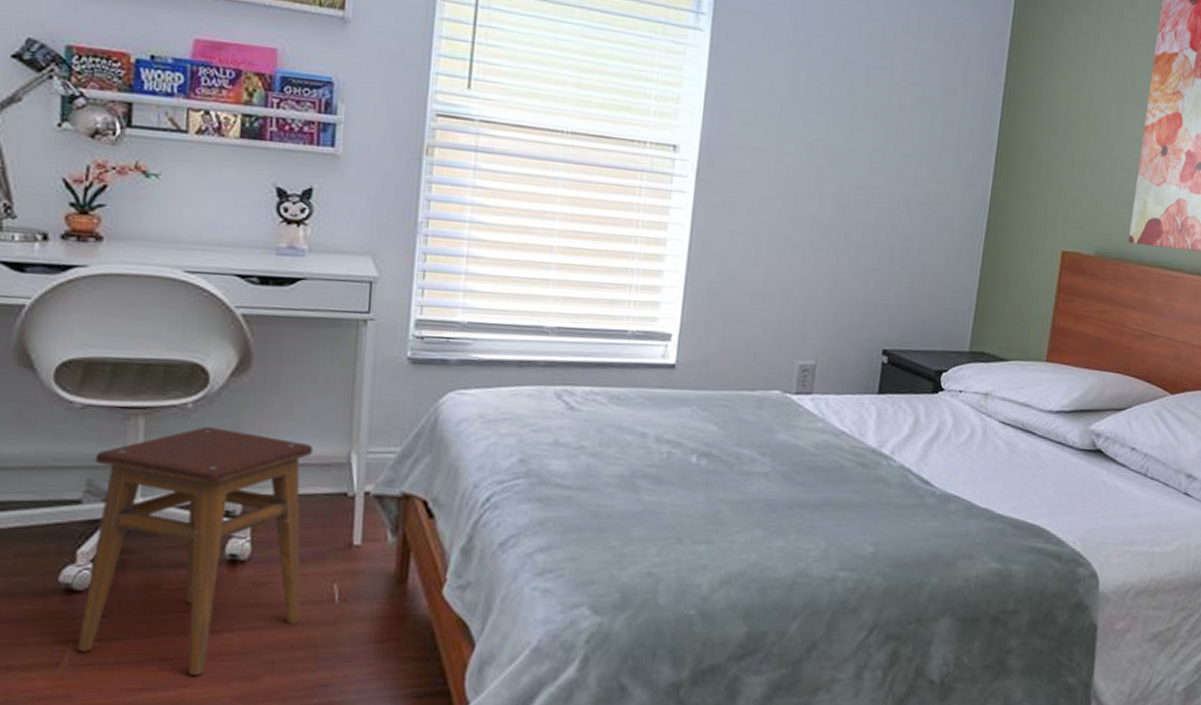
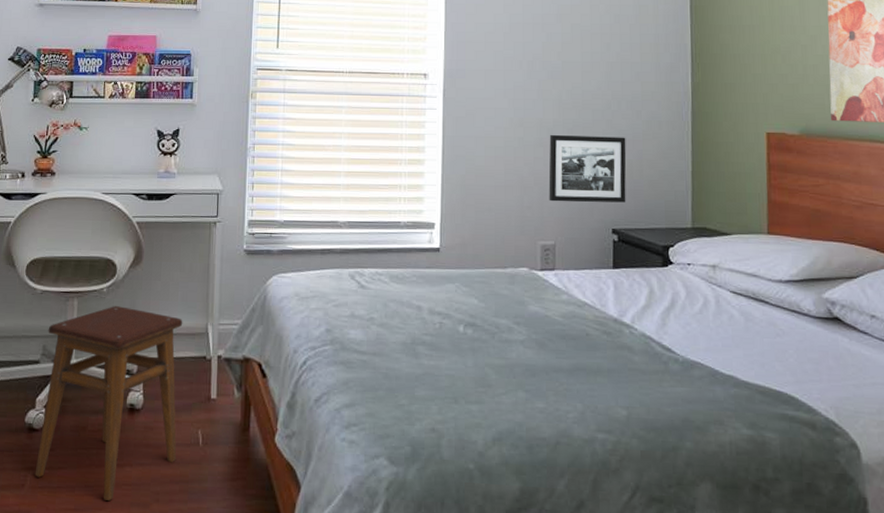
picture frame: none [814,234,911,320] -> present [548,134,626,203]

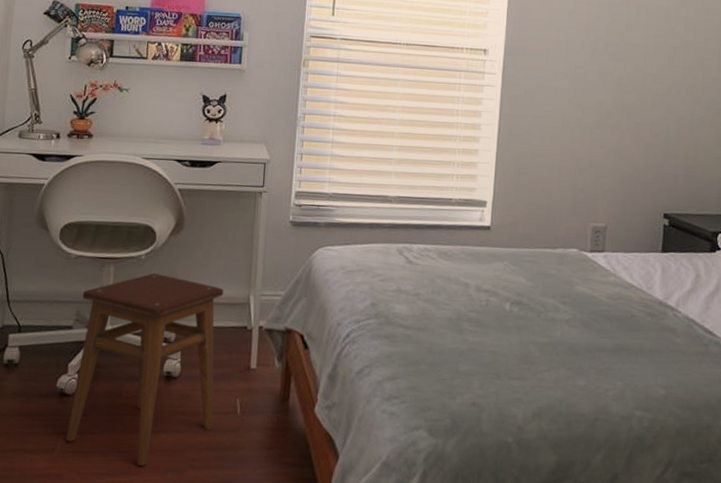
picture frame: present [548,134,626,203] -> none [603,116,684,188]

